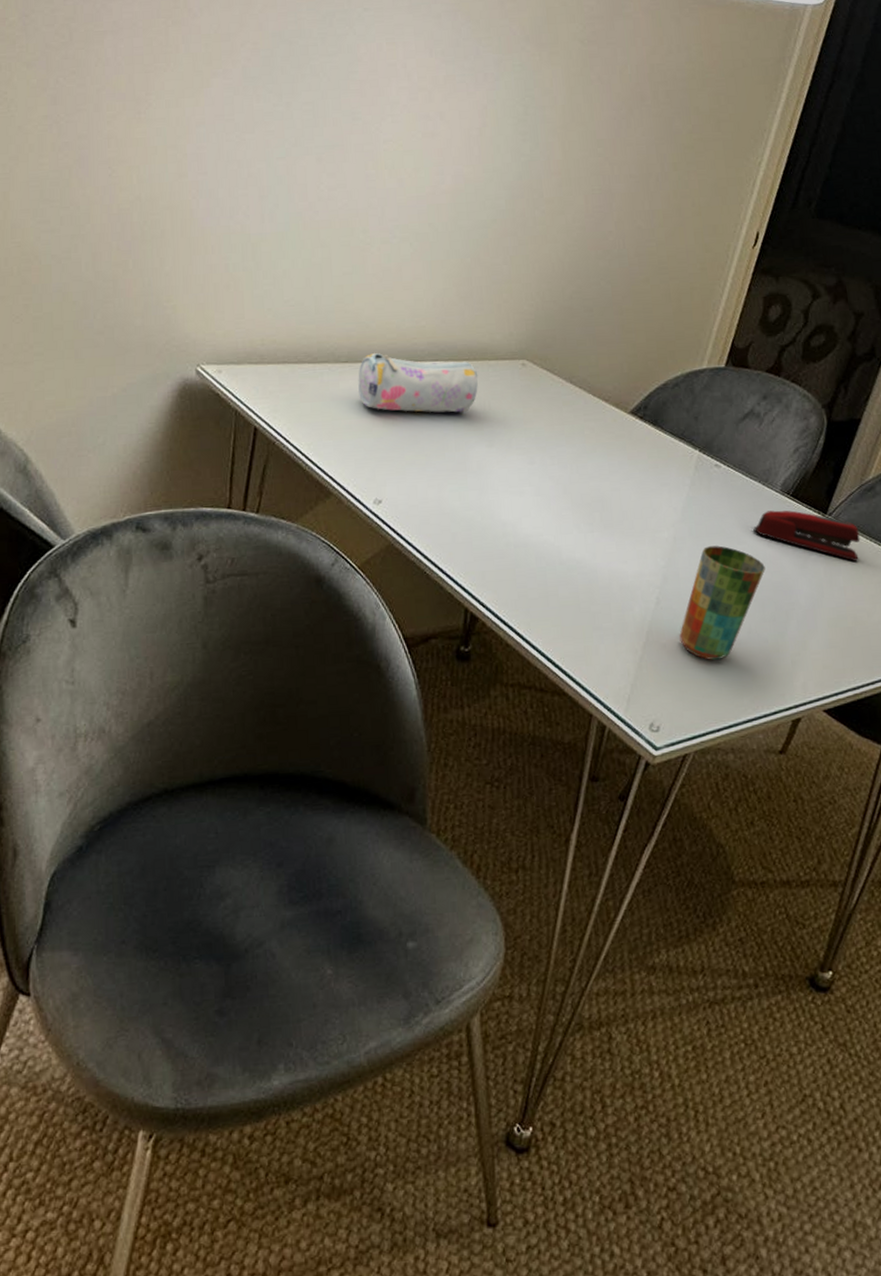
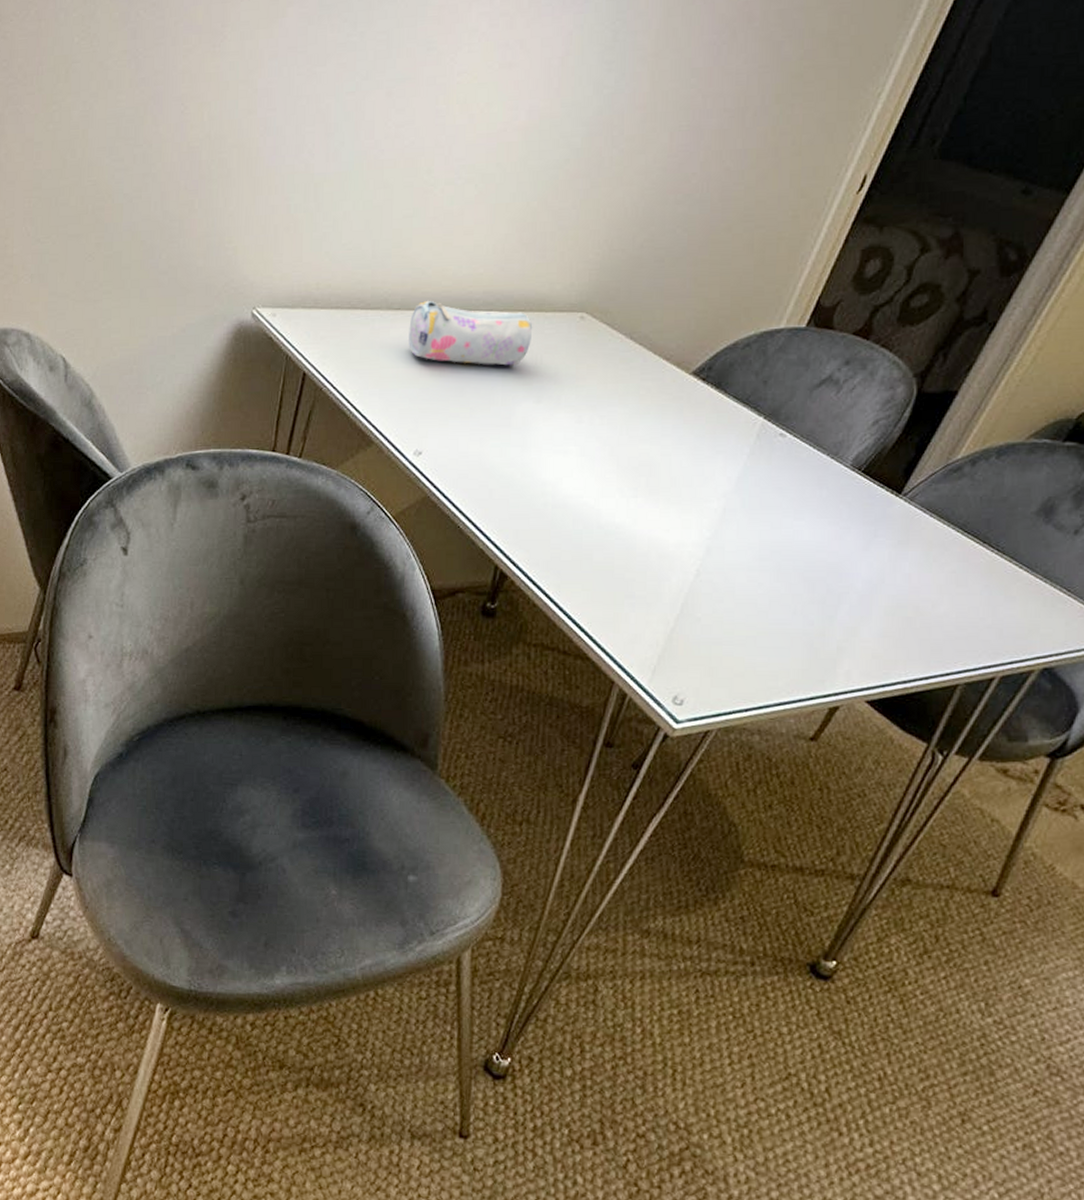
cup: present [679,545,766,661] -> none [716,520,822,640]
stapler: present [753,510,860,561] -> none [814,486,937,547]

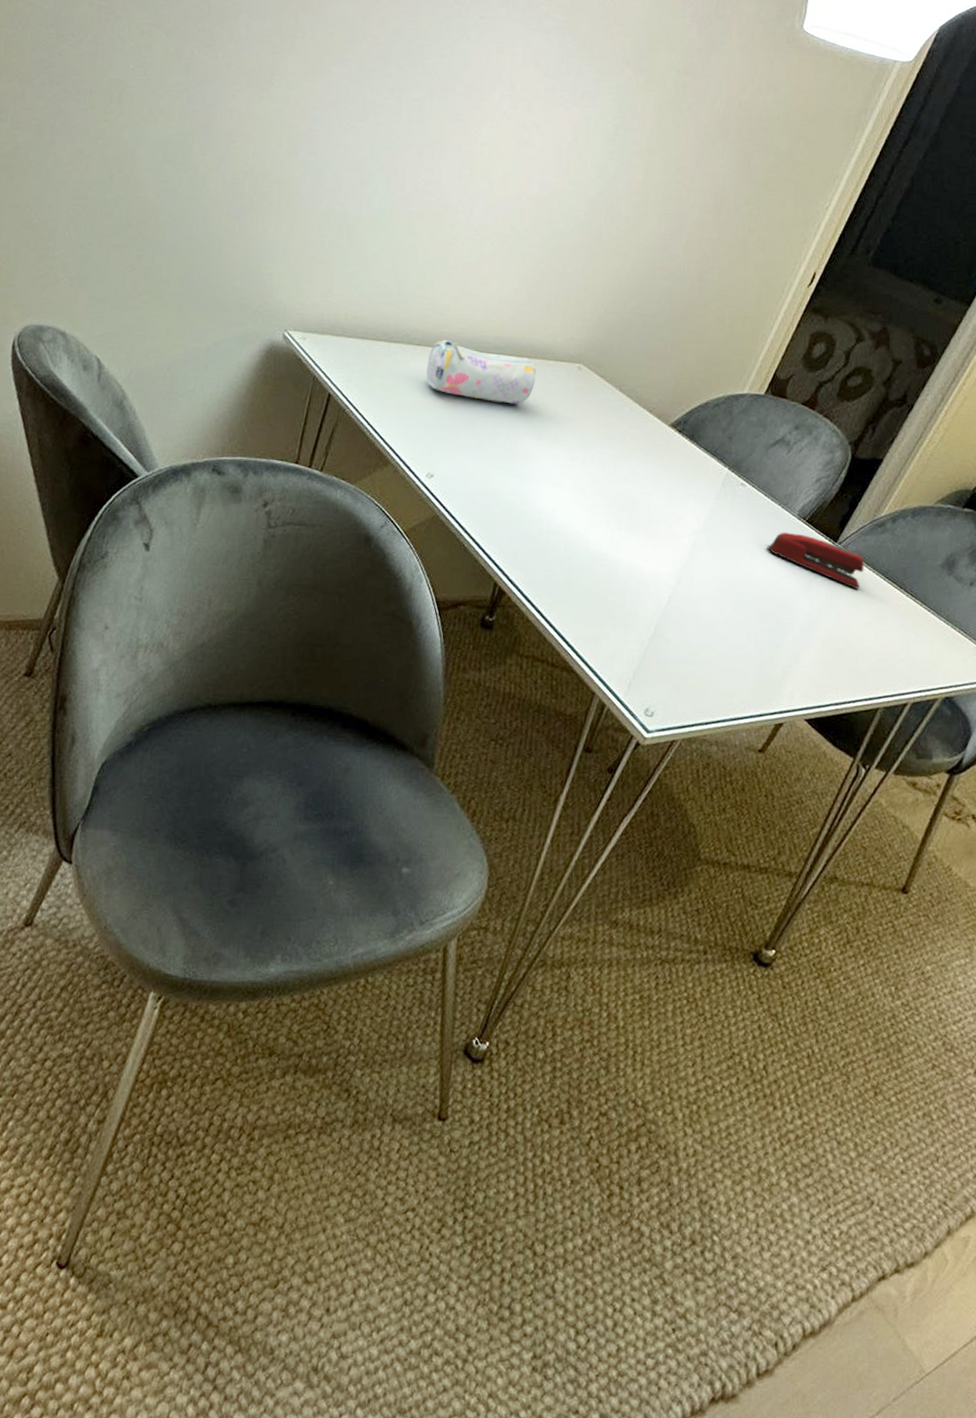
stapler: none [814,486,937,547] -> present [767,532,865,589]

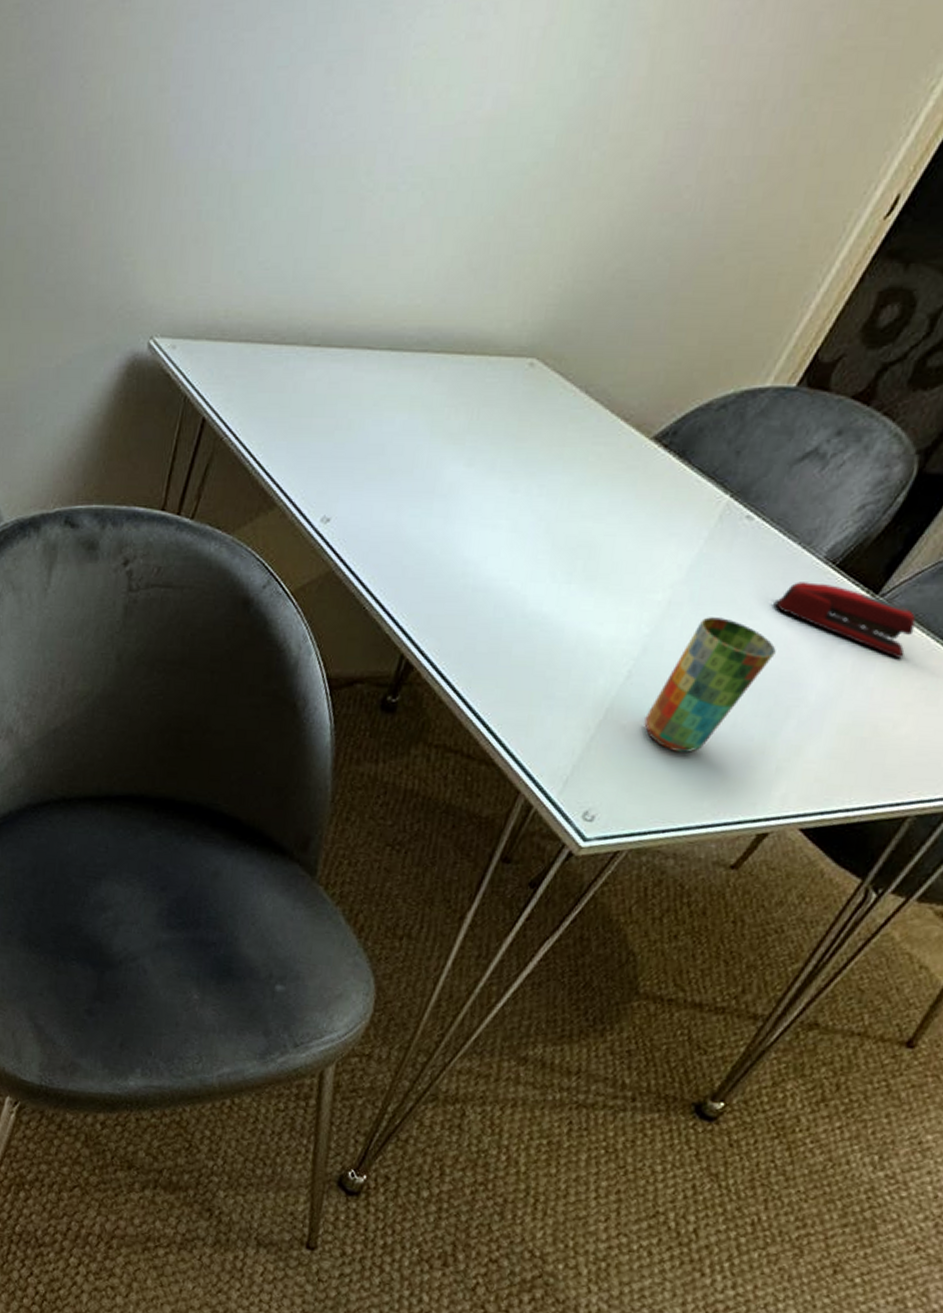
pencil case: present [426,340,537,405] -> none [326,337,473,420]
cup: none [684,557,772,661] -> present [644,617,776,753]

